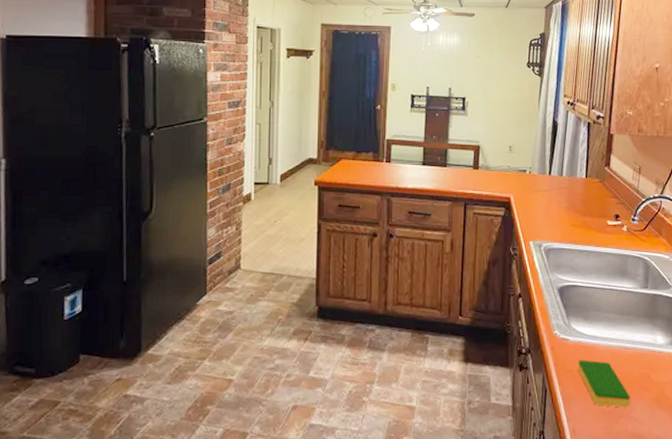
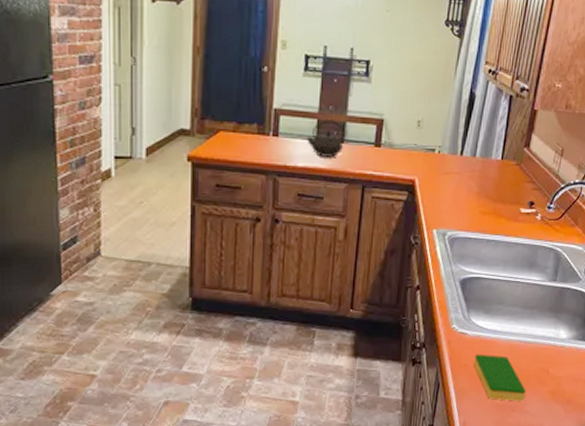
kettle: none [415,147,448,179] -> present [306,119,346,157]

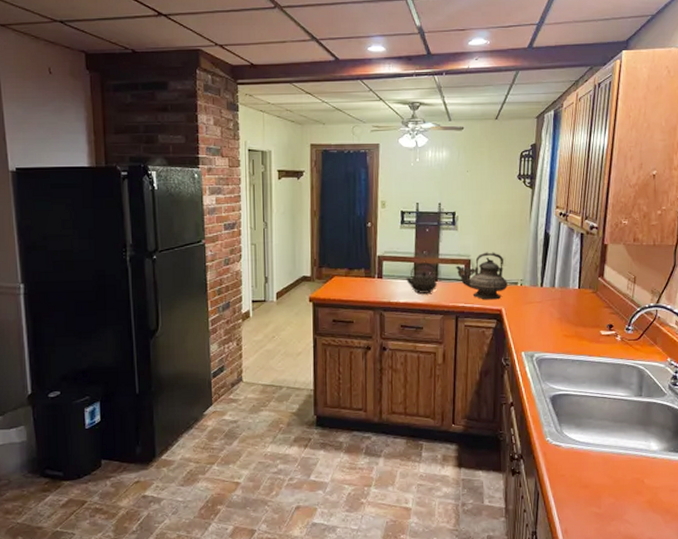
teapot: none [366,111,424,168] -> present [456,252,507,300]
dish sponge: present [473,354,527,401] -> none [570,465,624,510]

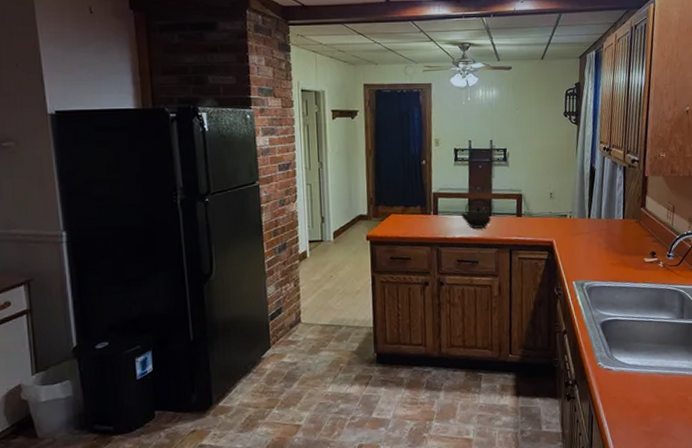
teapot: present [456,252,507,300] -> none [508,186,558,233]

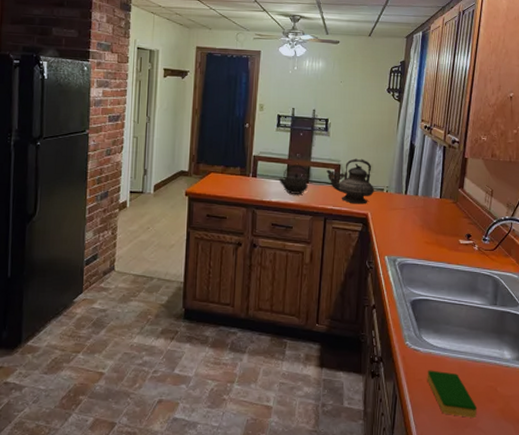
teapot: none [508,186,558,233] -> present [326,158,374,204]
dish sponge: none [620,387,671,428] -> present [427,370,478,418]

